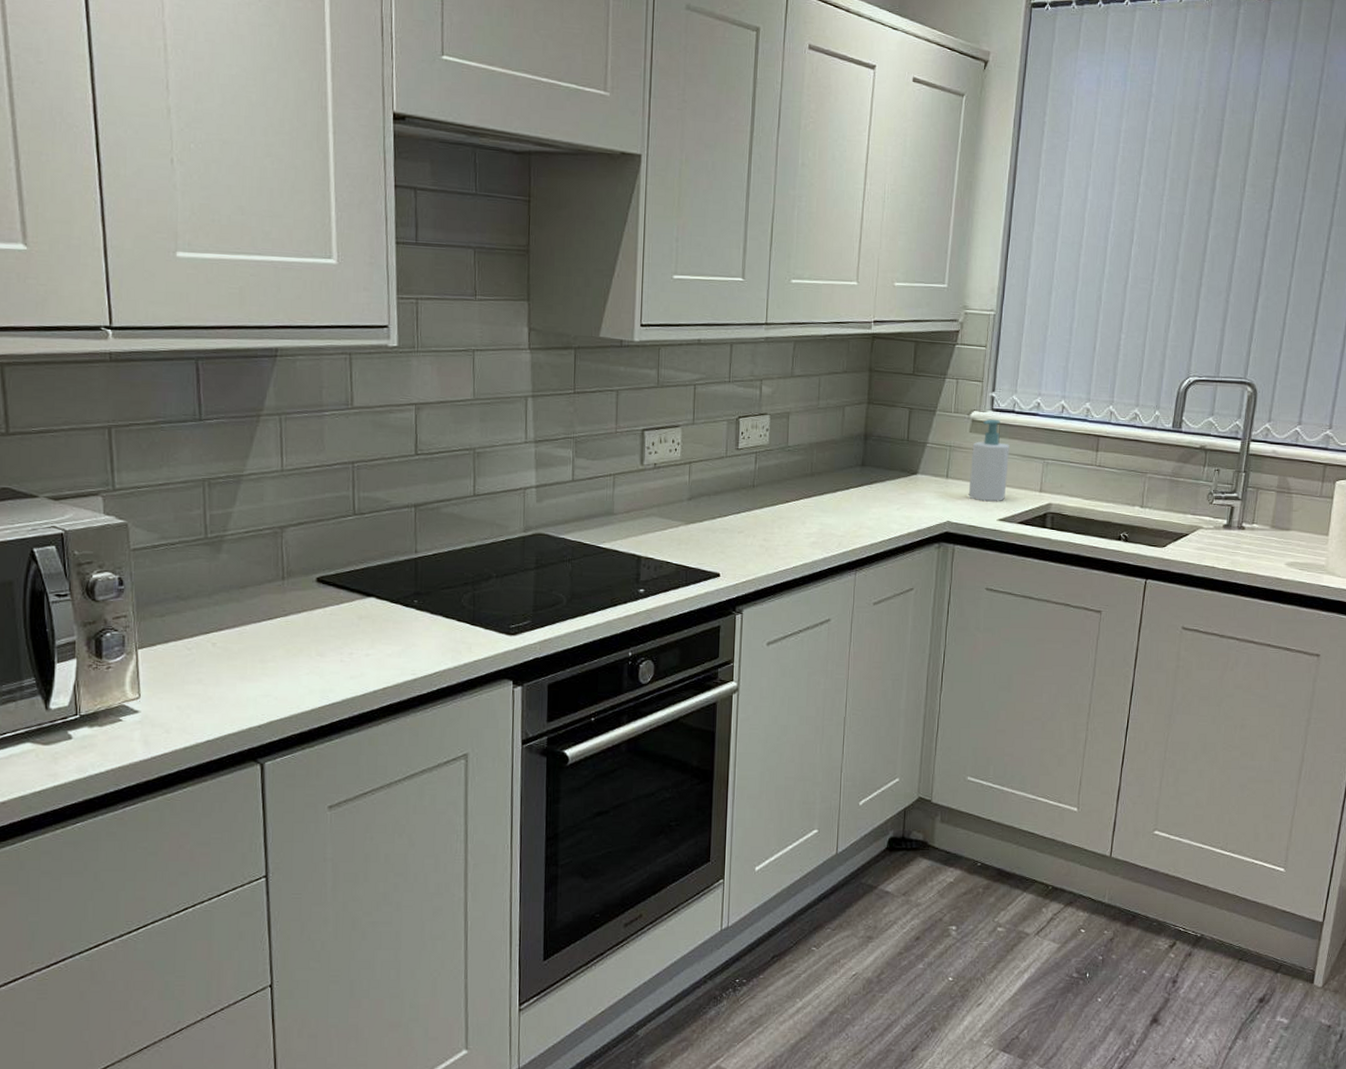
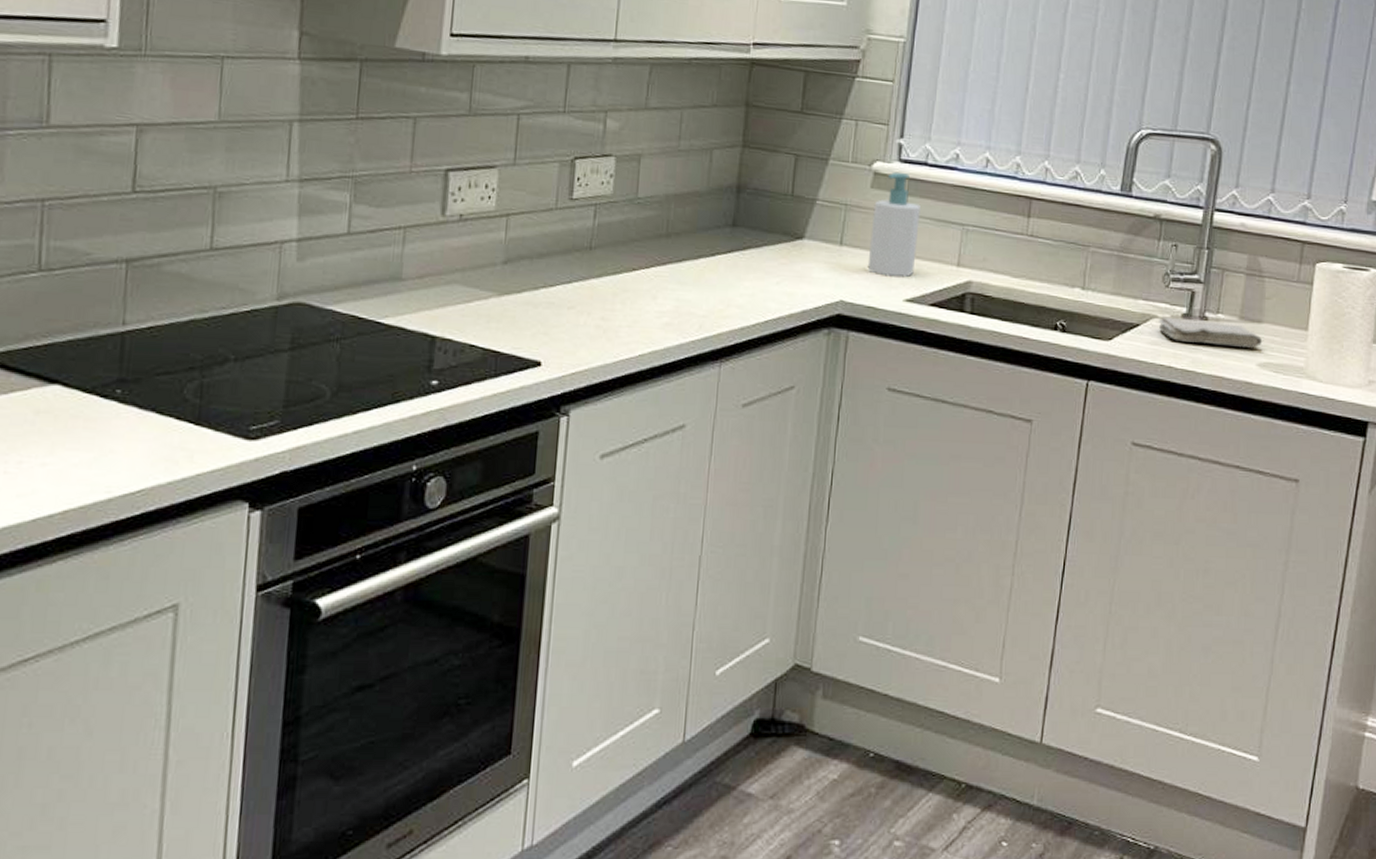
washcloth: none [1204,528,1291,551] -> present [1158,318,1263,348]

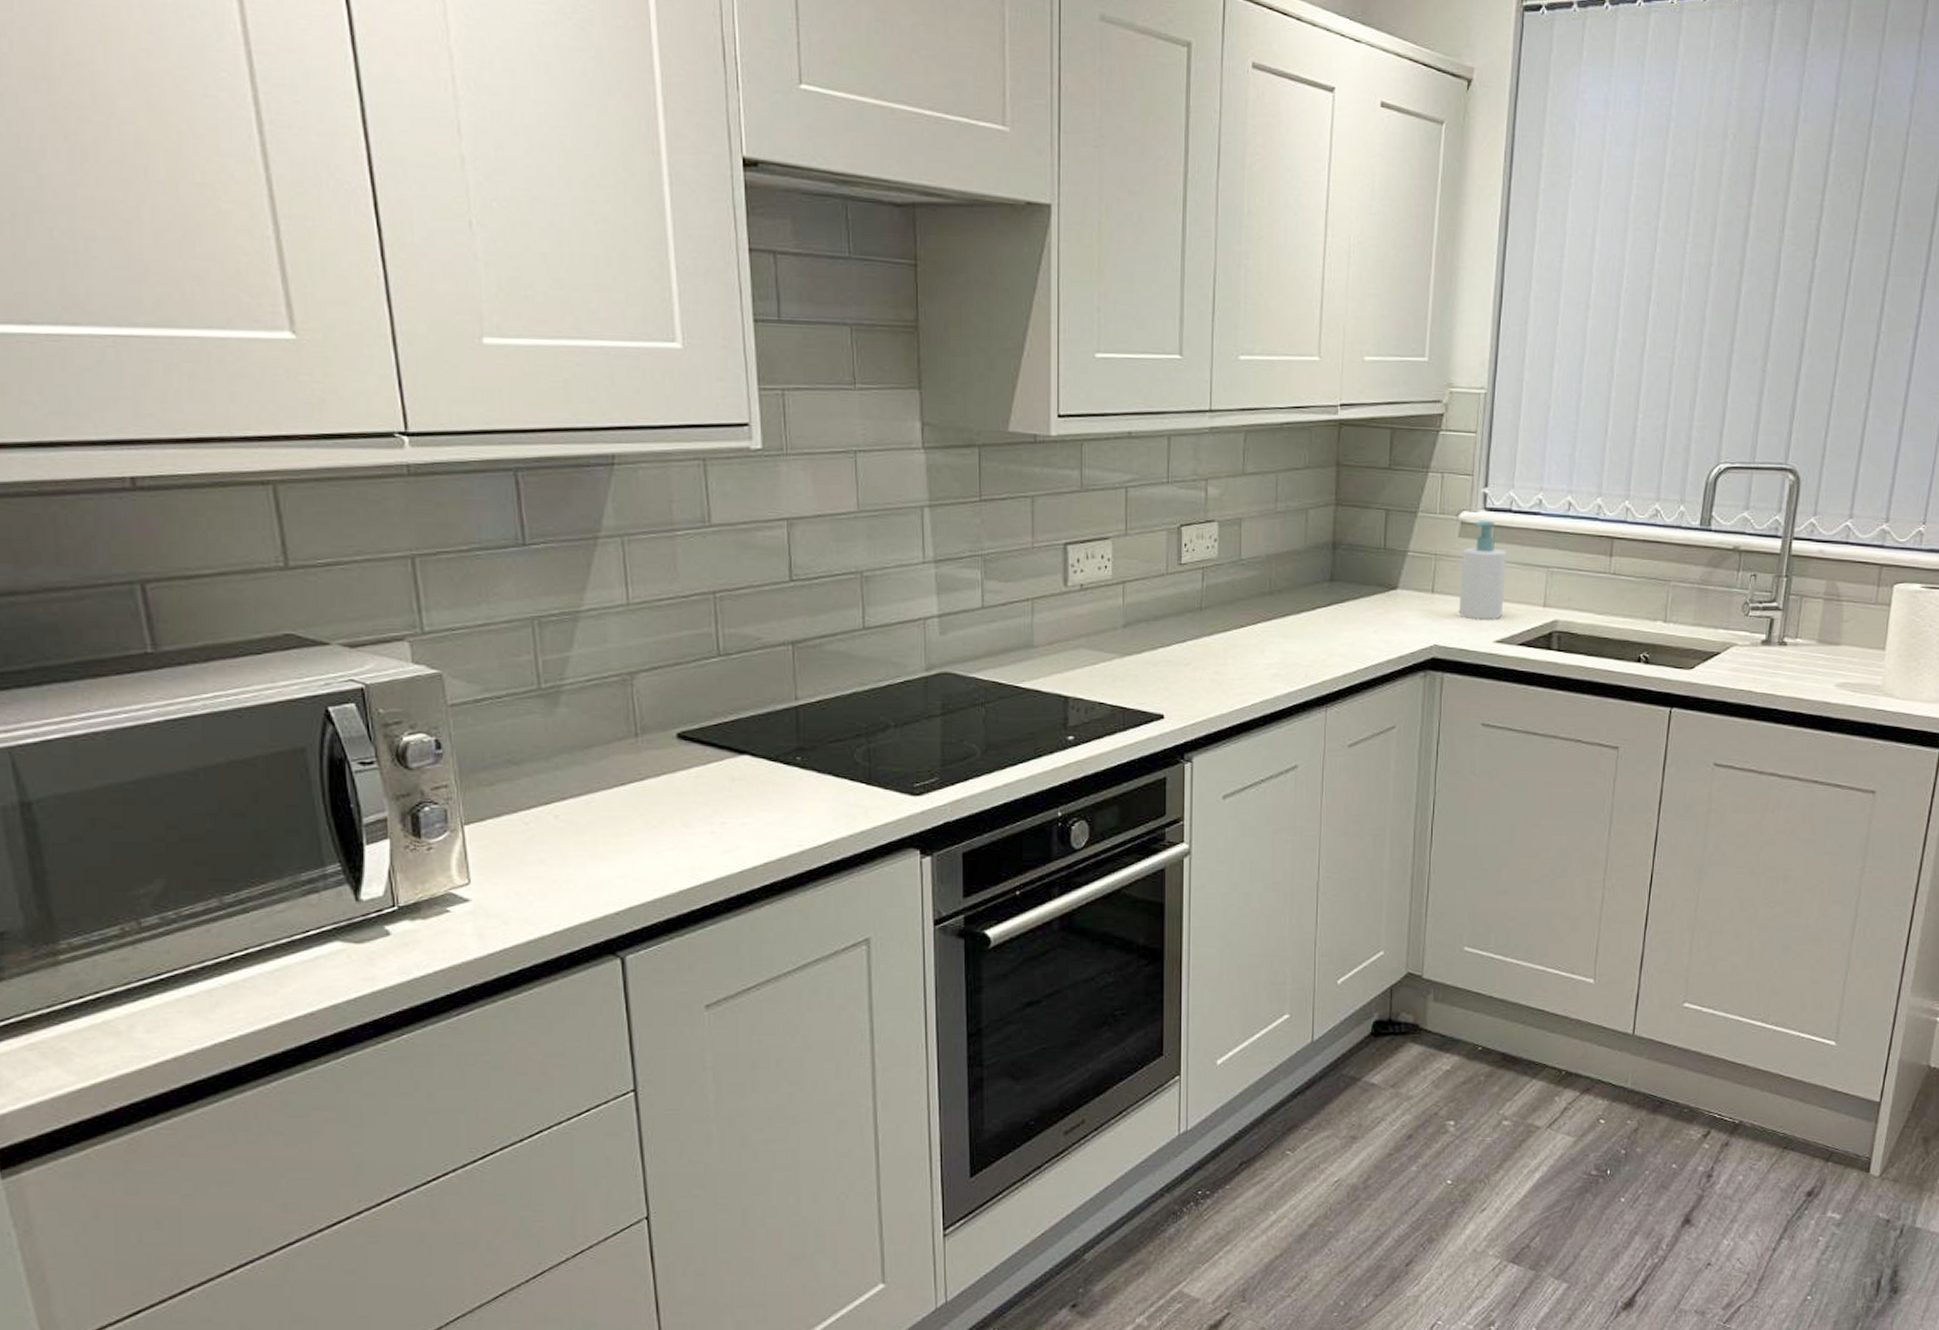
washcloth: present [1158,318,1263,348] -> none [1738,645,1841,669]

